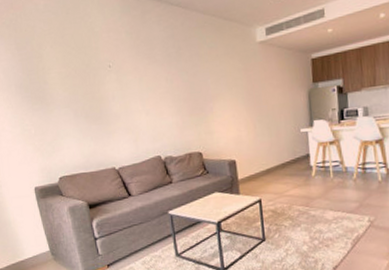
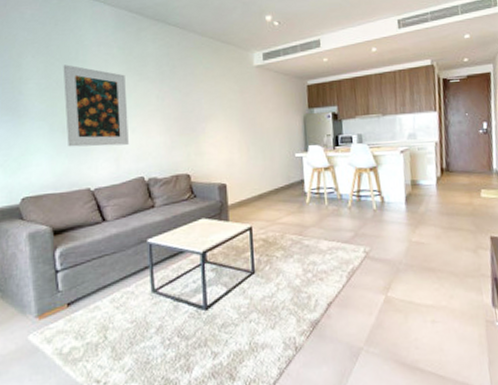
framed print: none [78,52,145,131] -> present [63,64,130,147]

